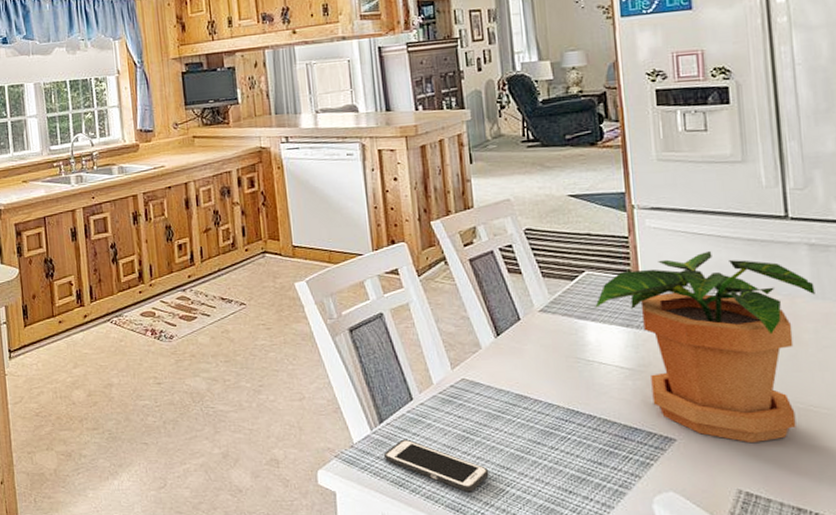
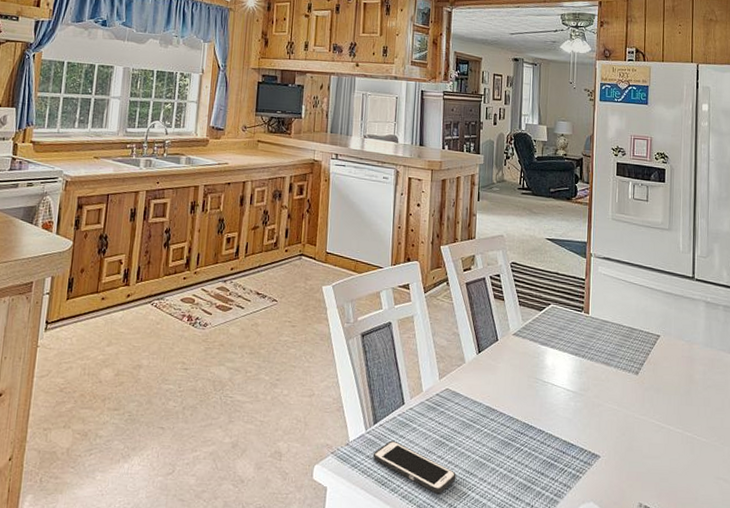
potted plant: present [595,251,815,444] -> none [555,299,706,464]

